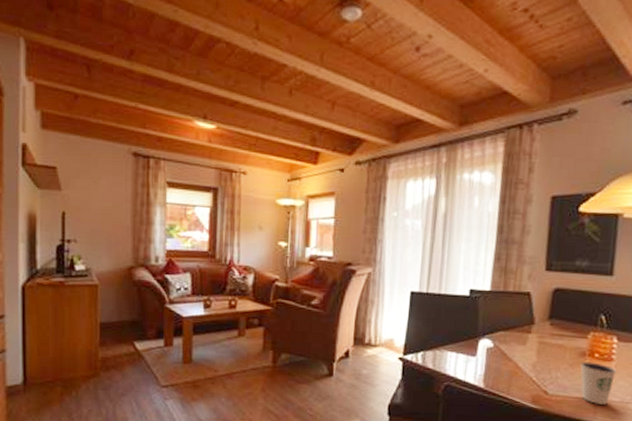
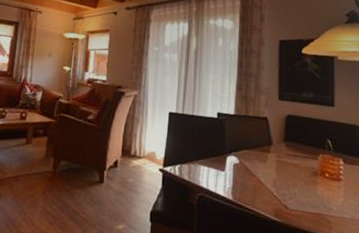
dixie cup: present [580,361,616,405] -> none [314,180,345,221]

